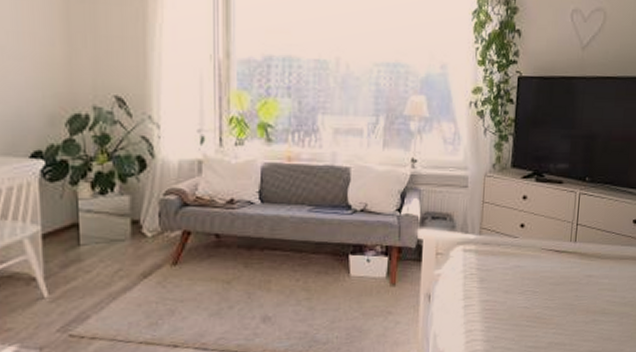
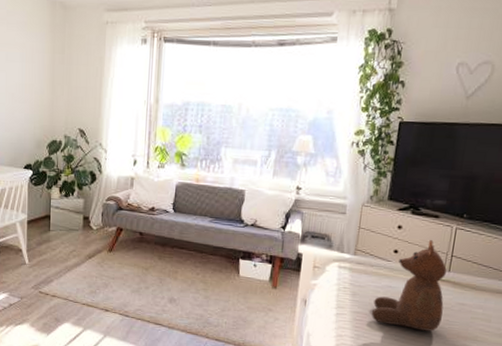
teddy bear: none [501,209,573,312] -> present [371,240,447,332]

